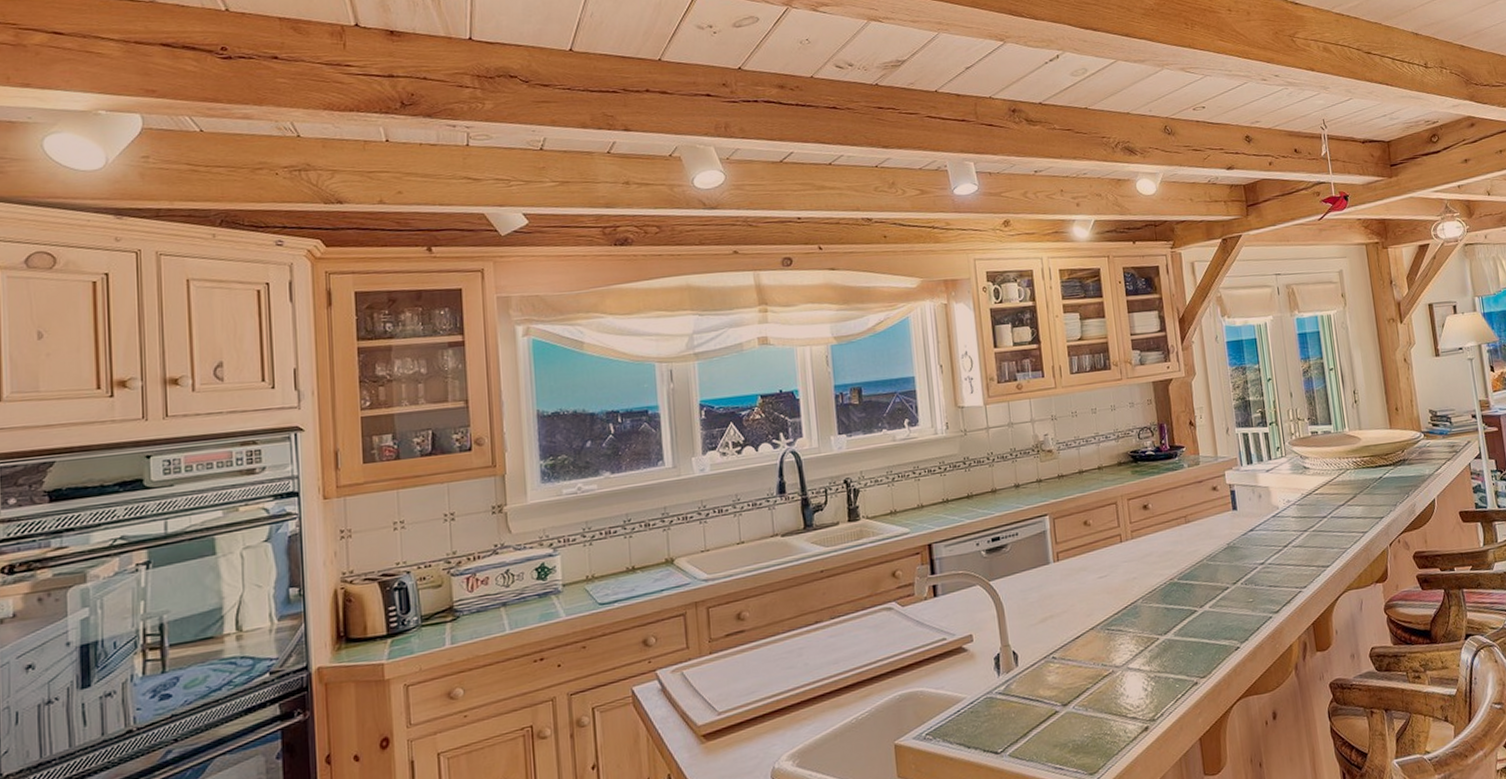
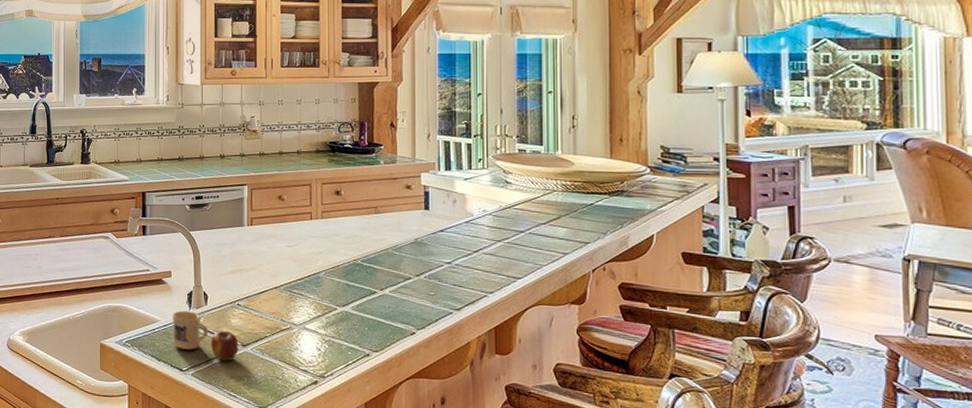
mug: none [978,677,1060,730] -> present [172,310,239,361]

